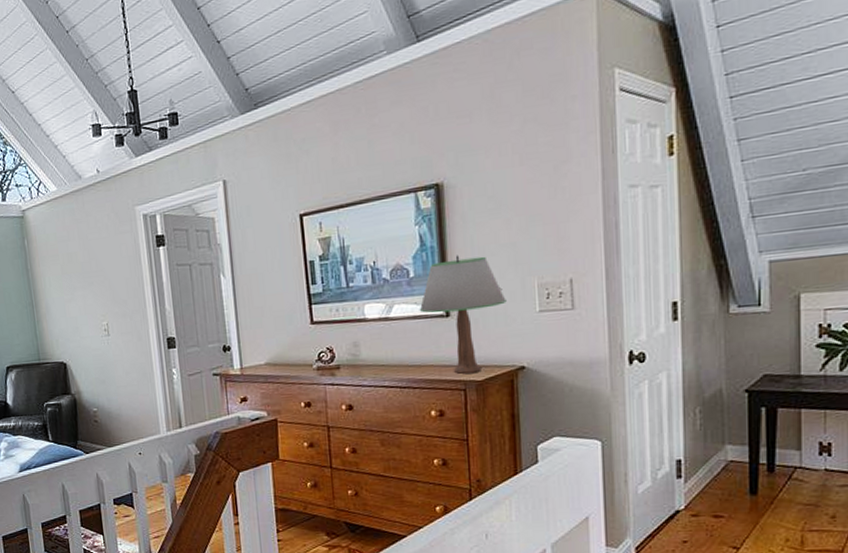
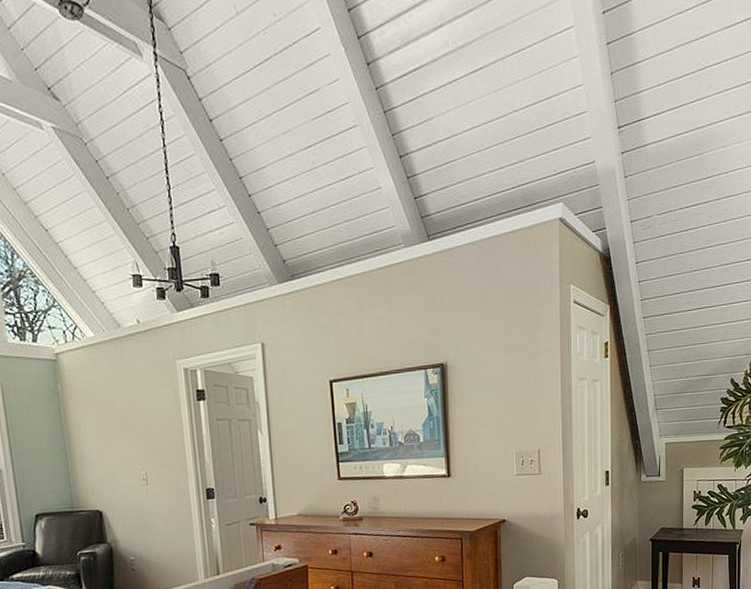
table lamp: present [419,255,507,374] -> none [427,425,493,525]

